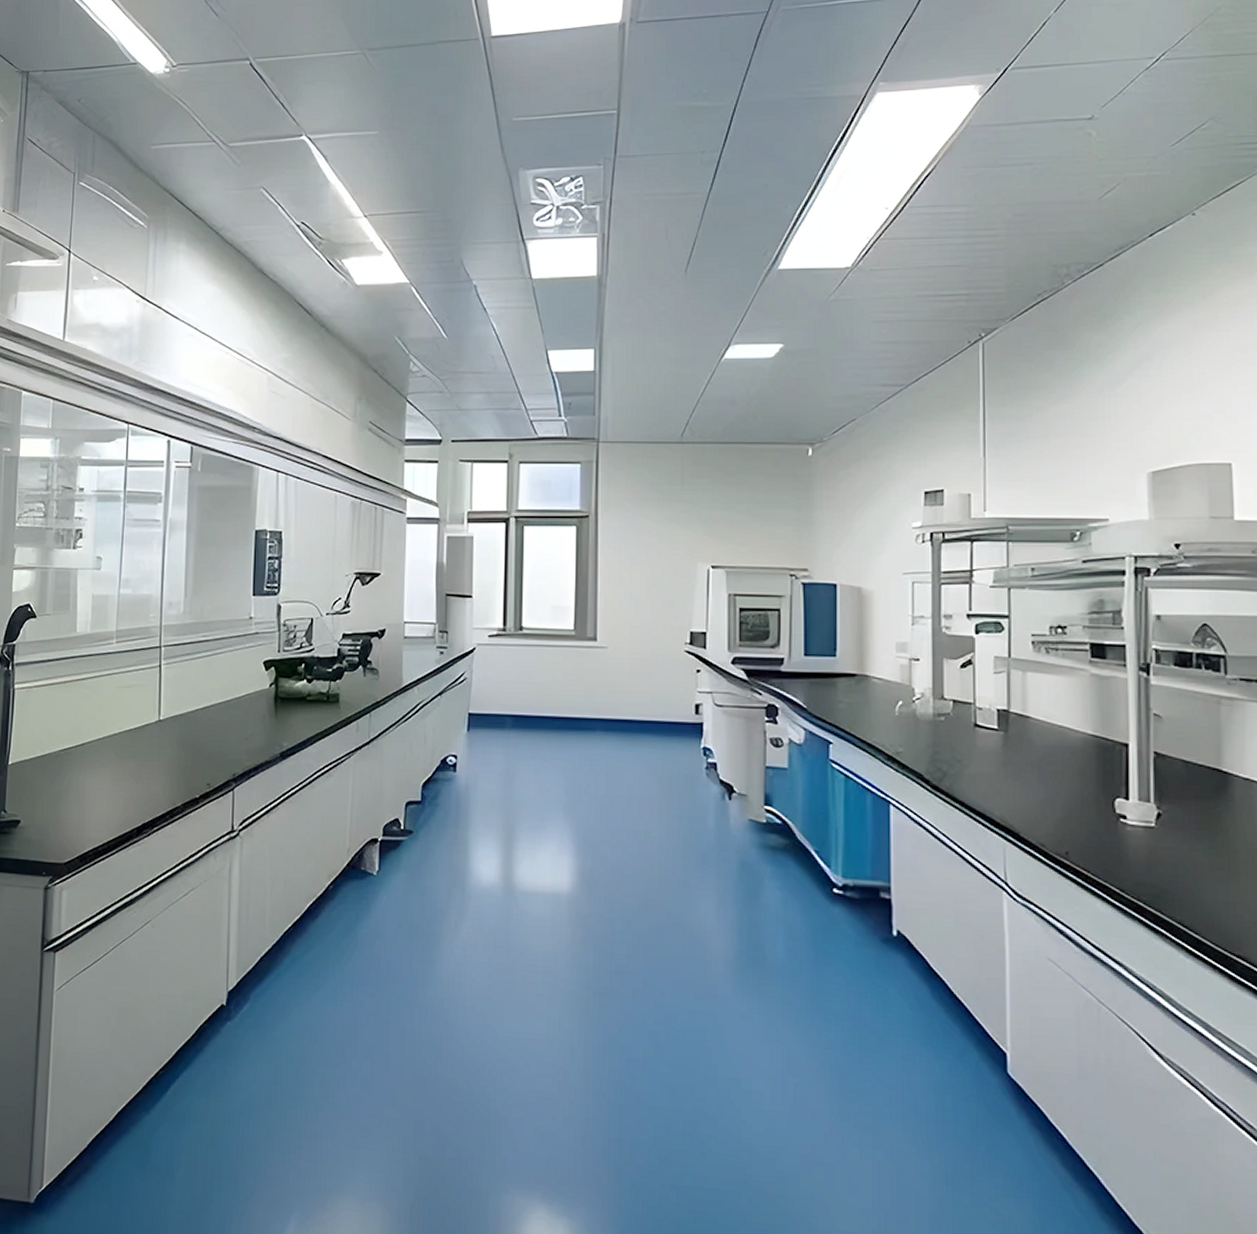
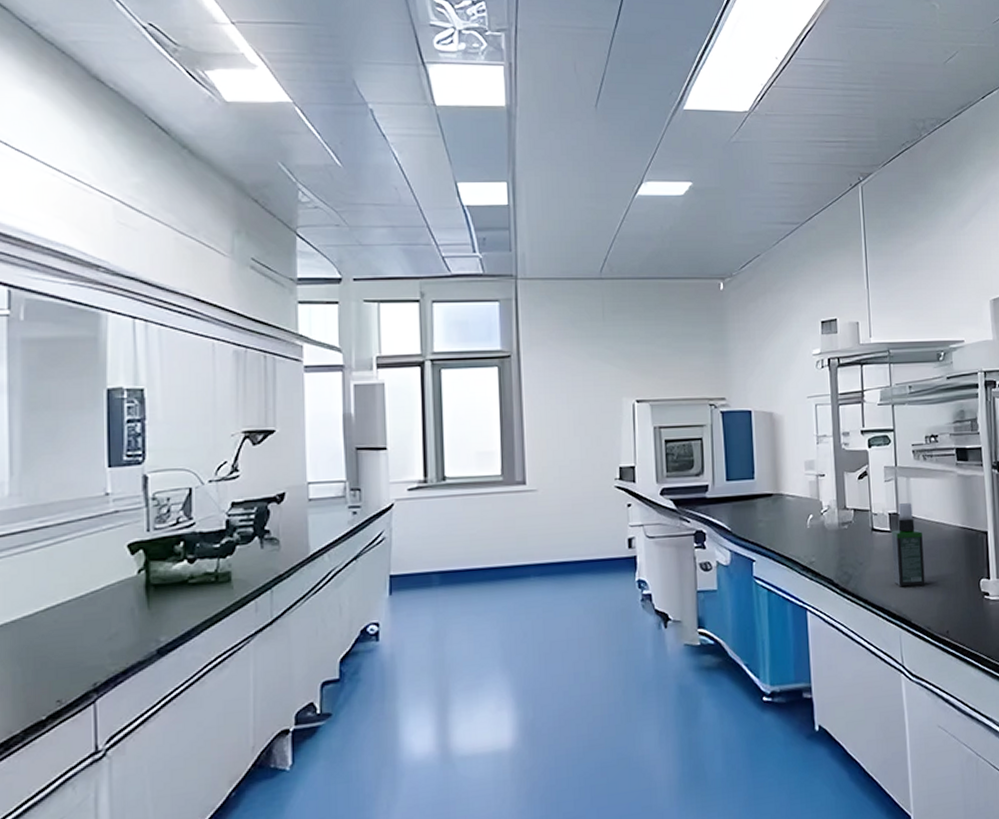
spray bottle: none [999,700,1041,797] -> present [891,503,926,587]

